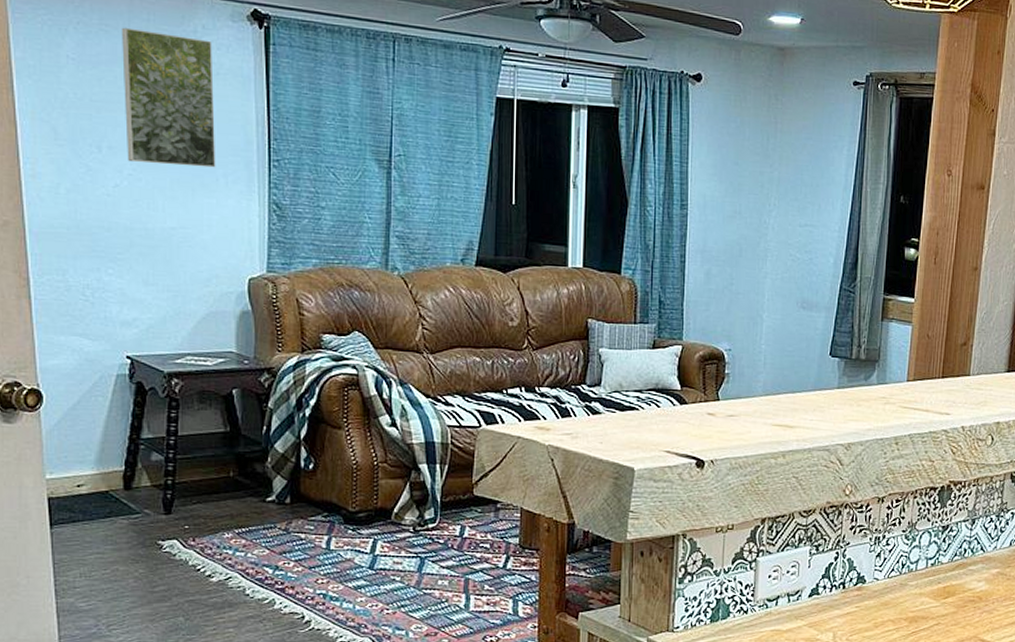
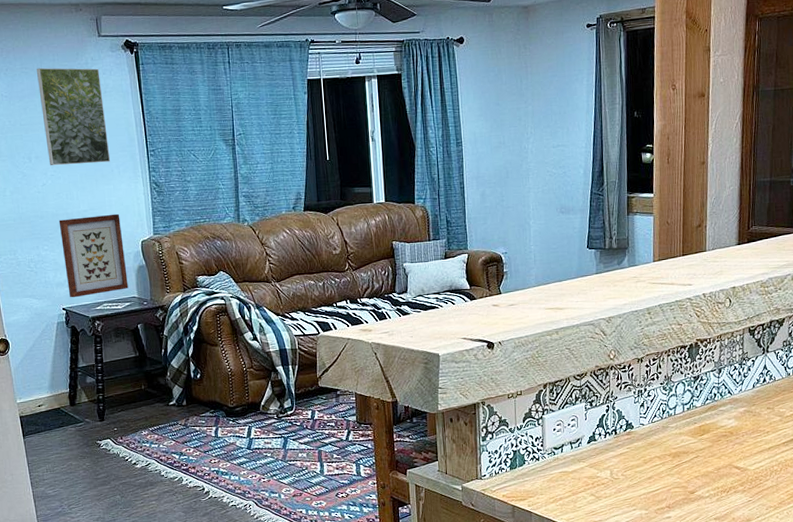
wall art: none [133,236,224,344] -> present [58,213,128,298]

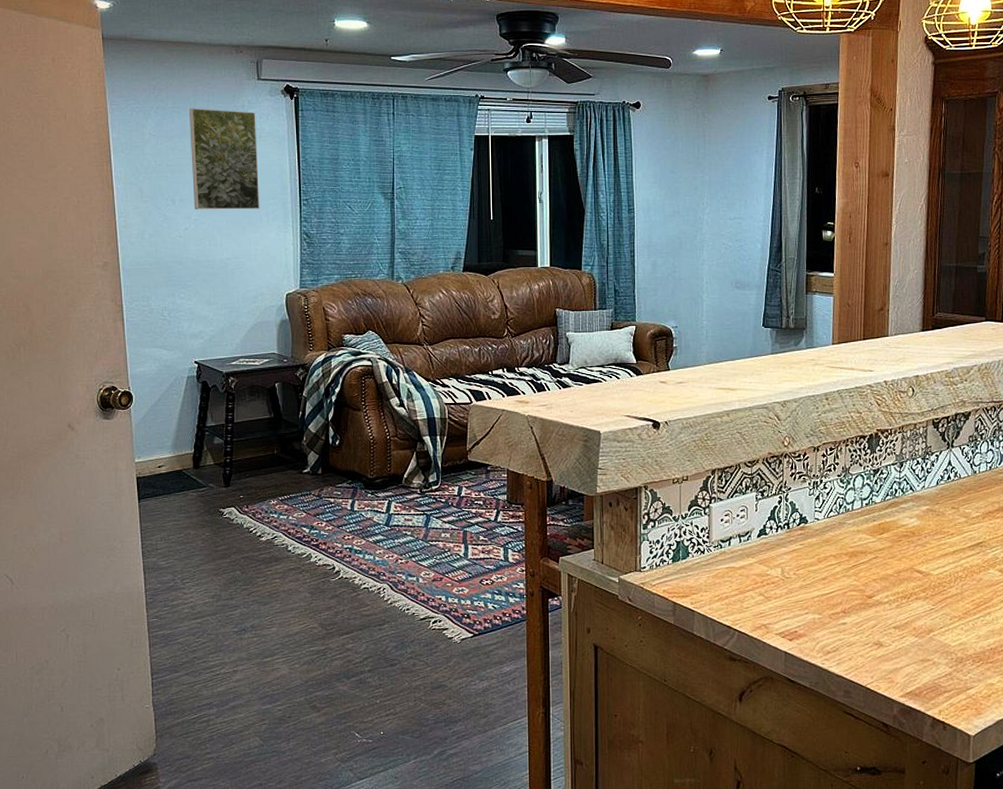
wall art: present [58,213,128,298] -> none [199,263,268,351]

